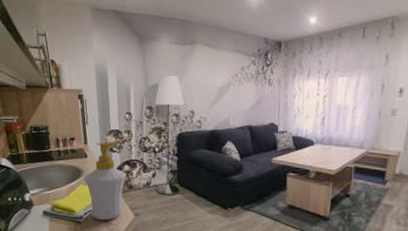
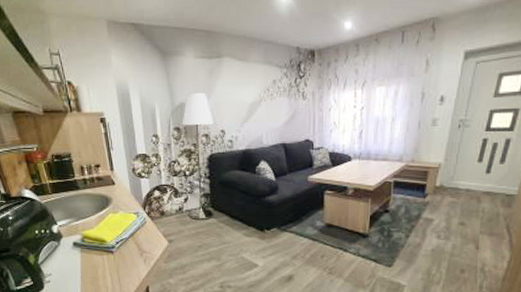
soap bottle: present [83,141,126,221] -> none [112,166,157,249]

